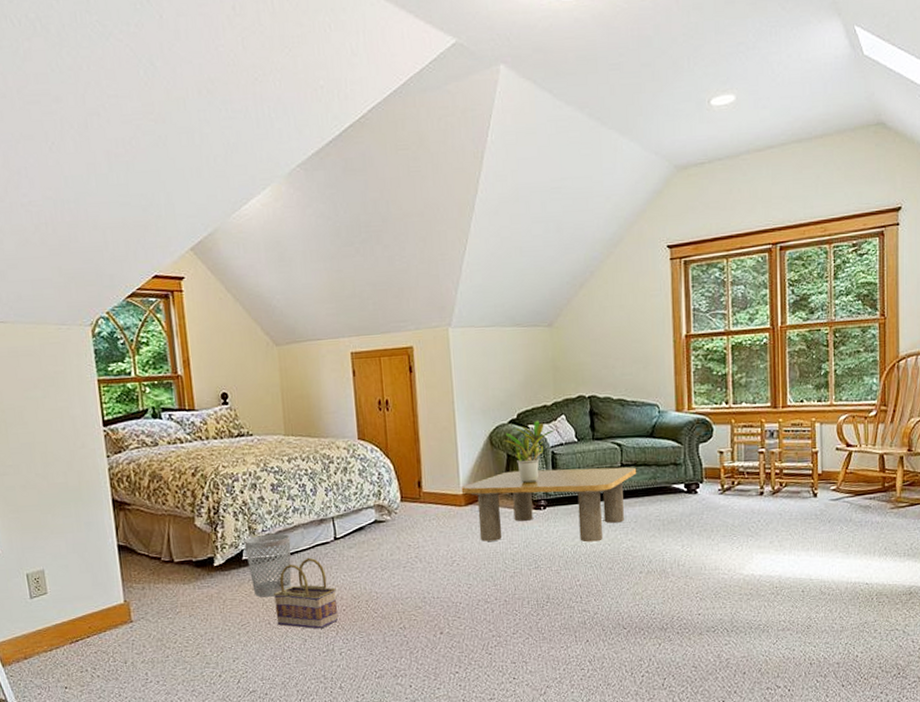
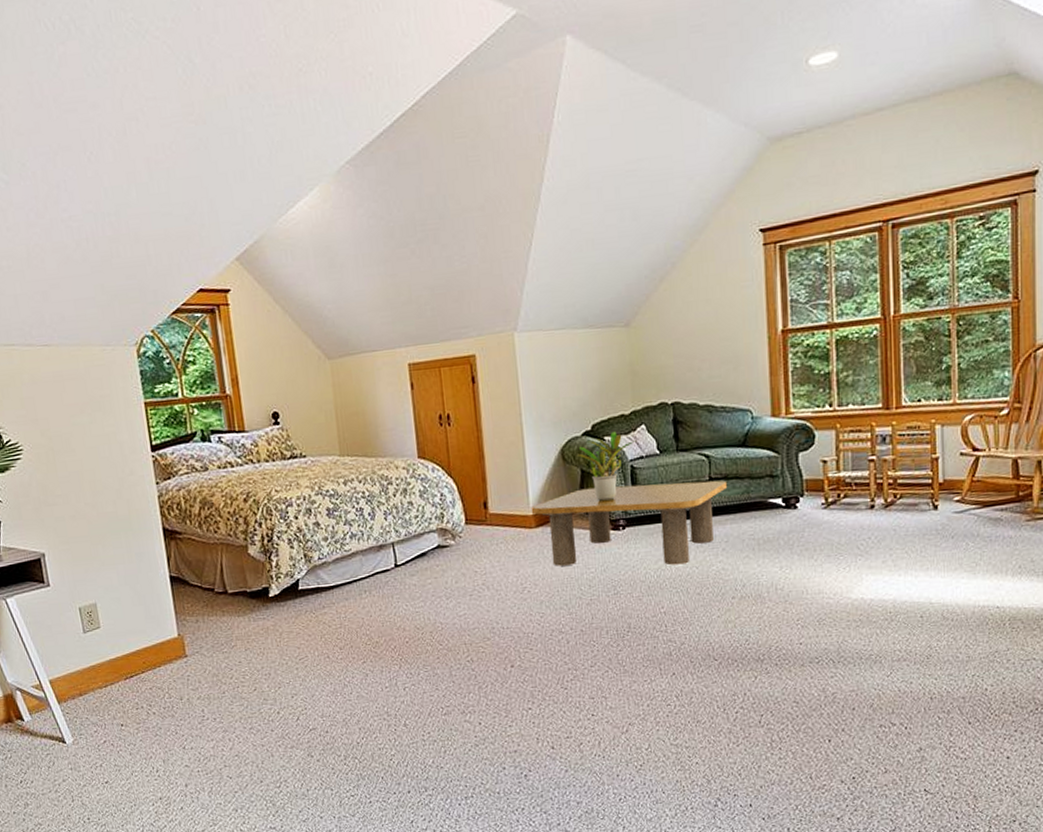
wastebasket: present [244,533,292,597] -> none [300,561,351,630]
basket: present [273,557,338,629] -> none [331,586,401,663]

